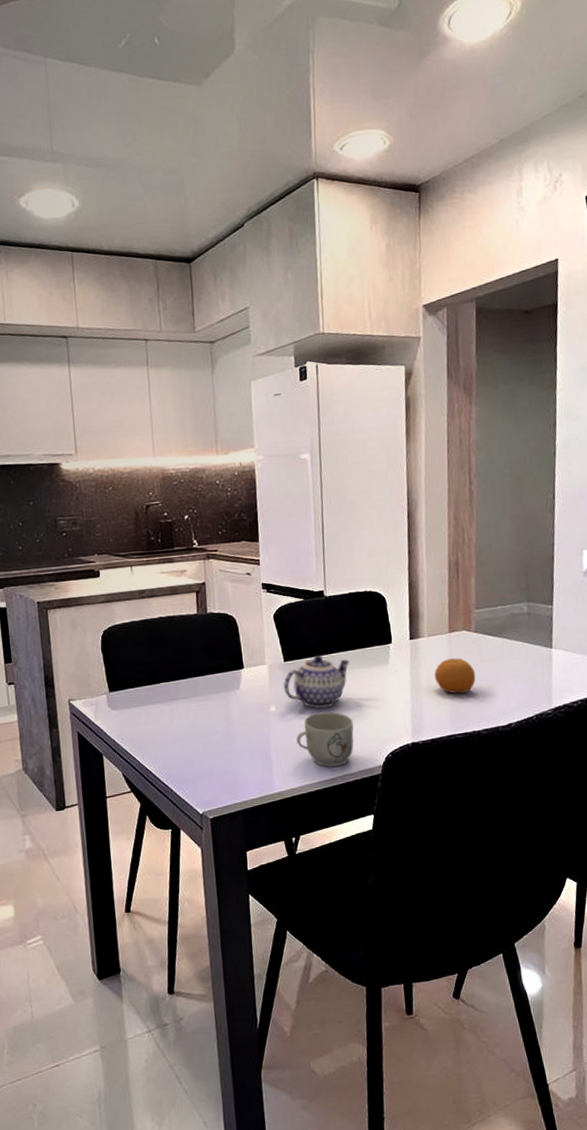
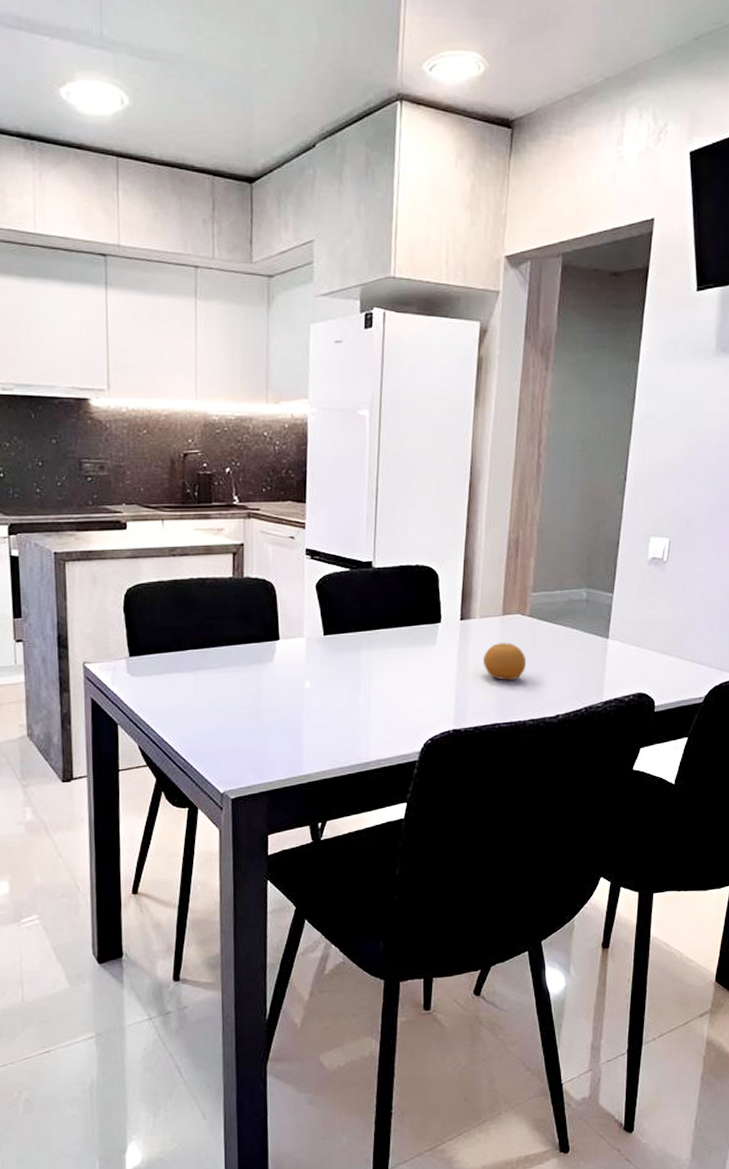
teapot: present [284,655,349,709] -> none [322,630,394,688]
mug: present [296,711,354,767] -> none [331,692,393,750]

